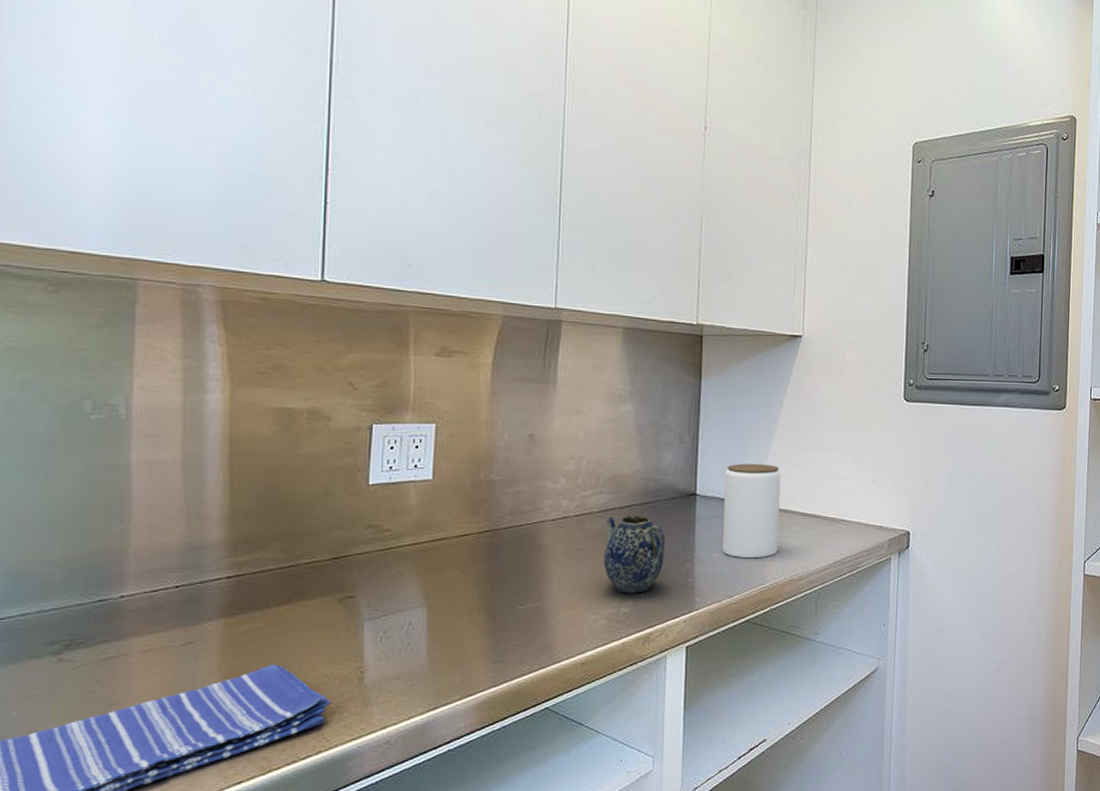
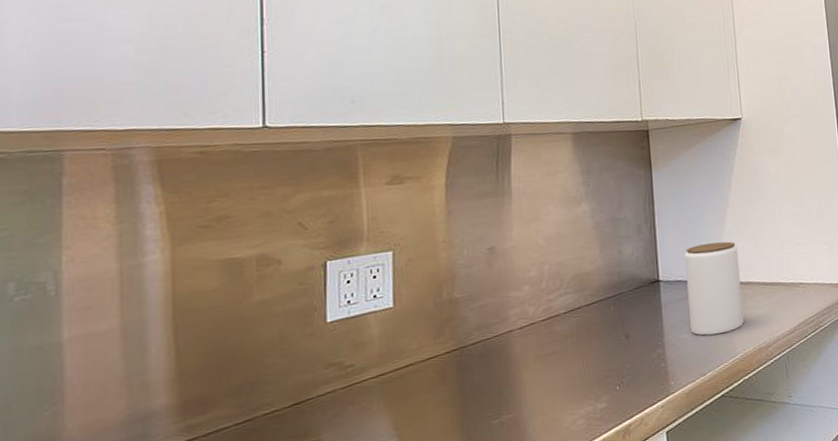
teapot: present [603,516,665,594] -> none [574,310,636,390]

